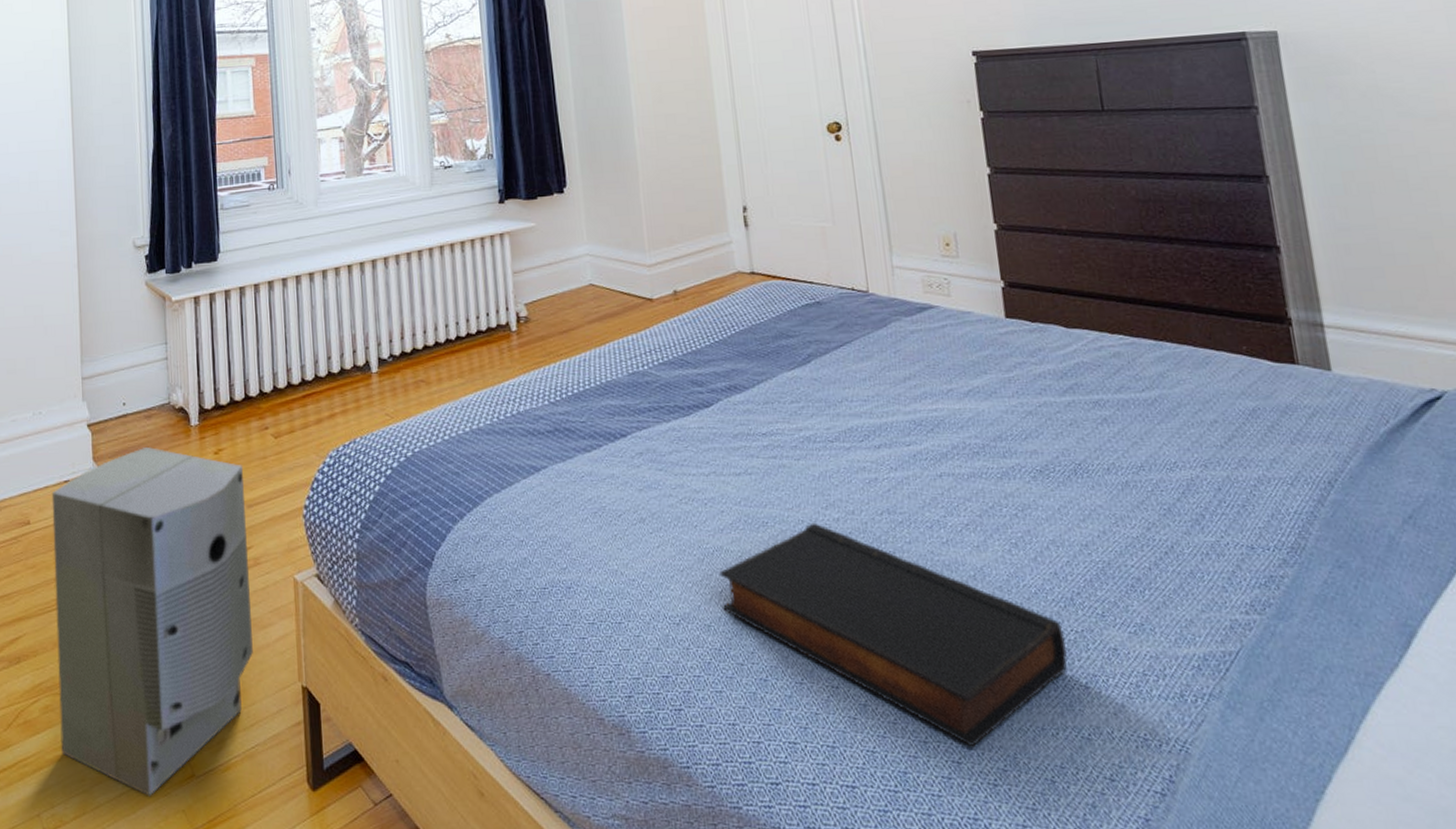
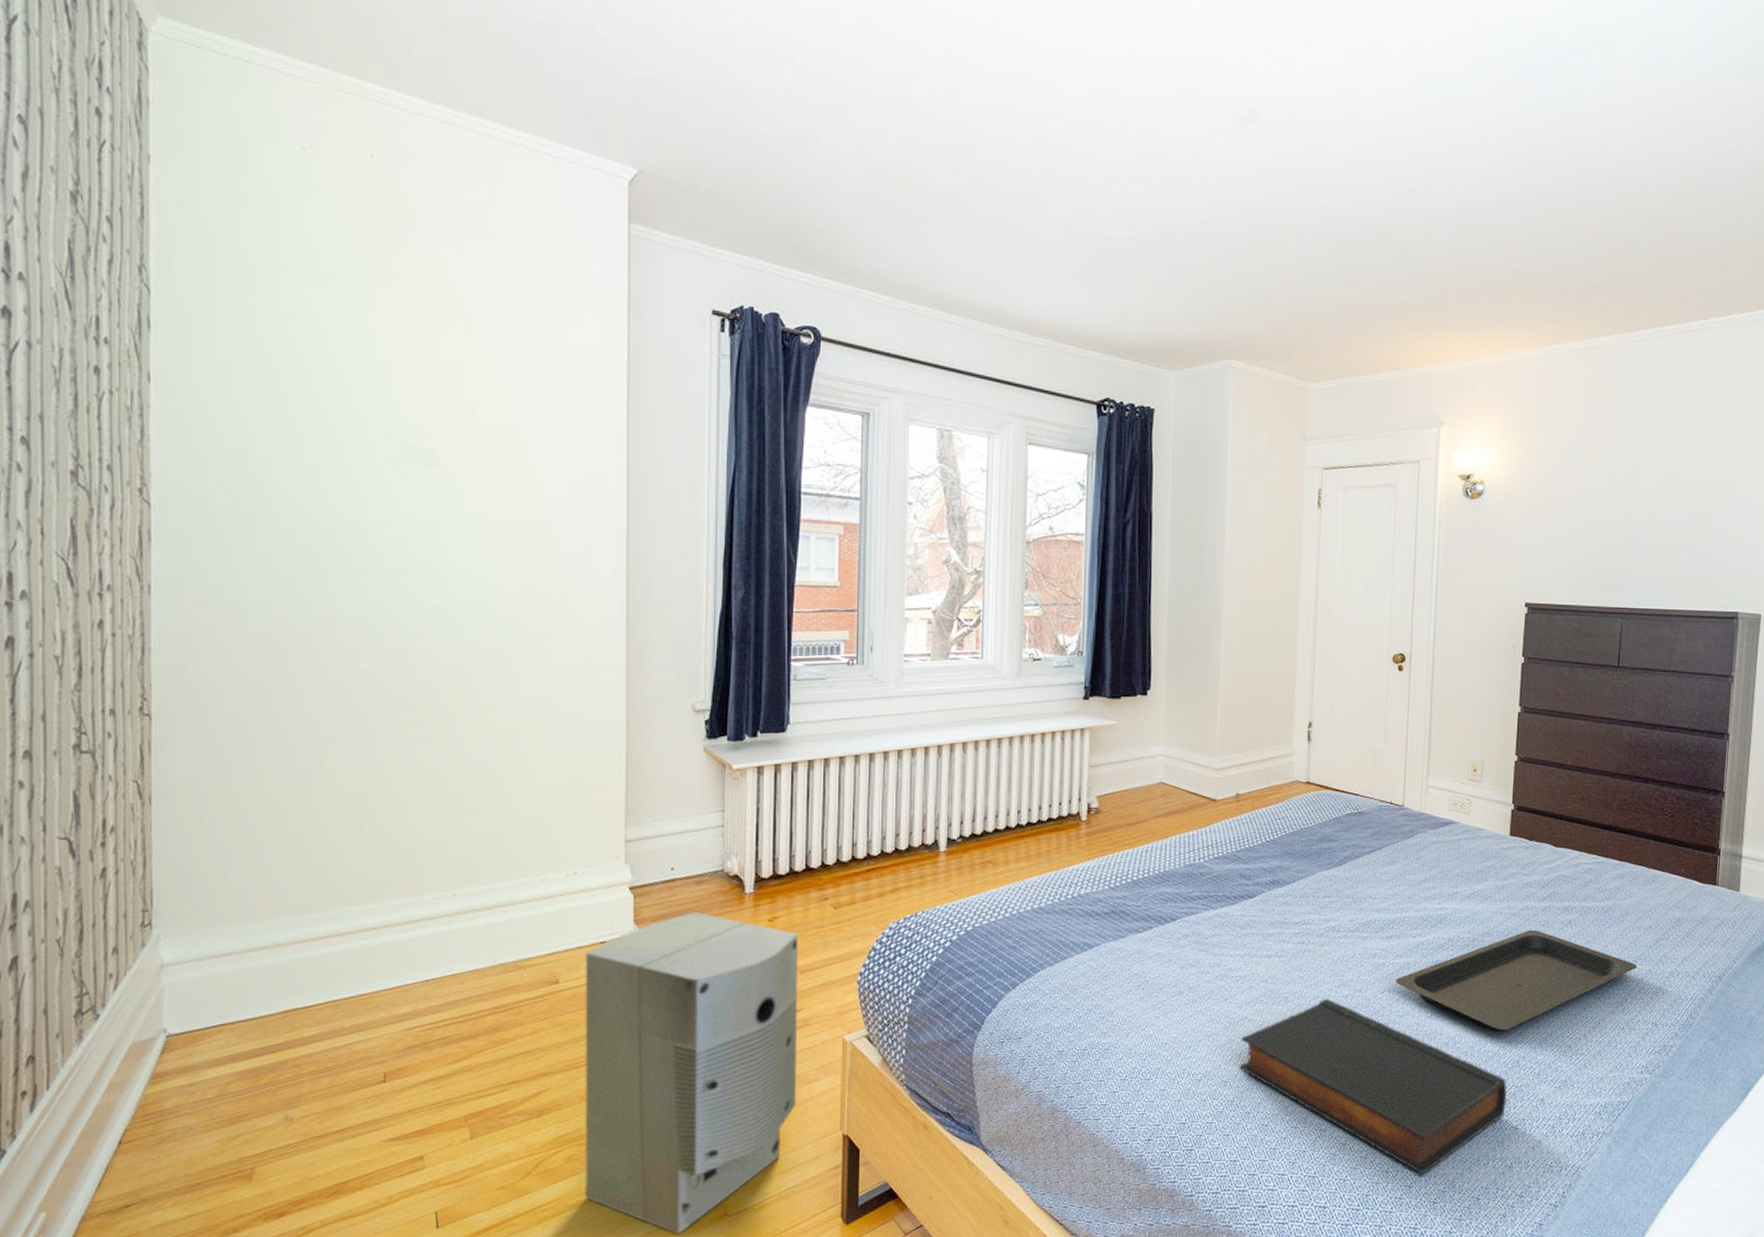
serving tray: none [893,430,1210,560] -> present [1395,929,1638,1031]

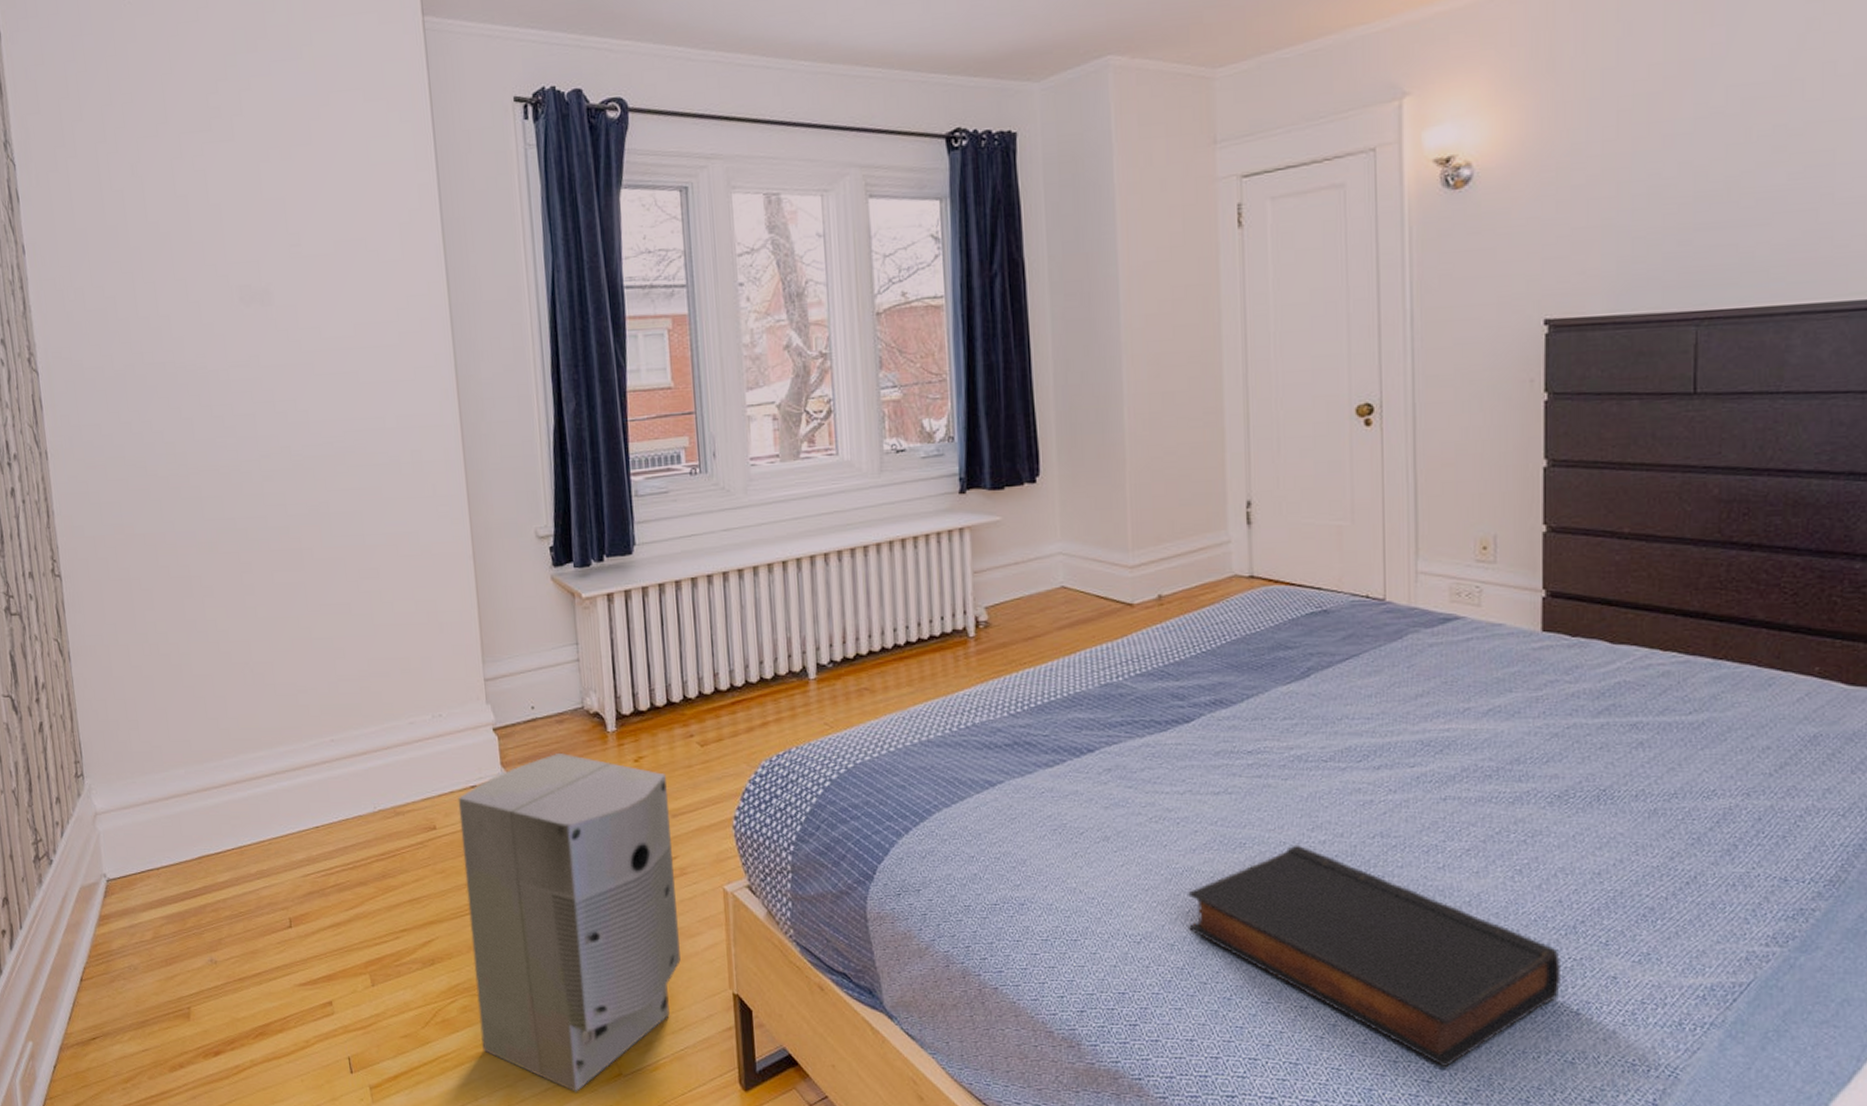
serving tray: present [1395,929,1638,1031] -> none [1389,754,1752,887]

